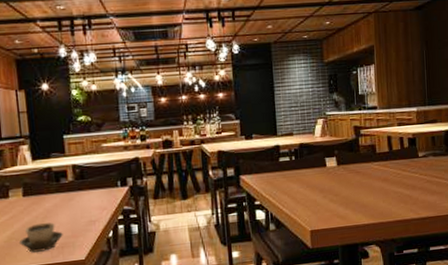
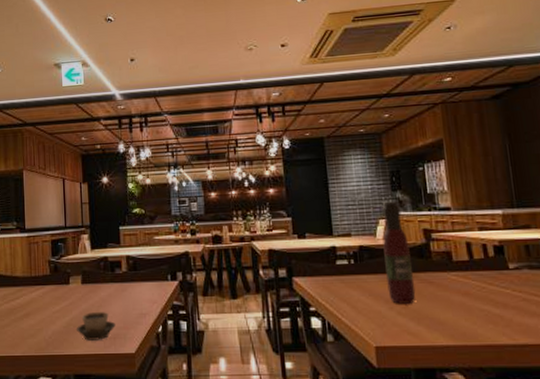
wine bottle: none [320,102,346,193] -> present [382,201,416,304]

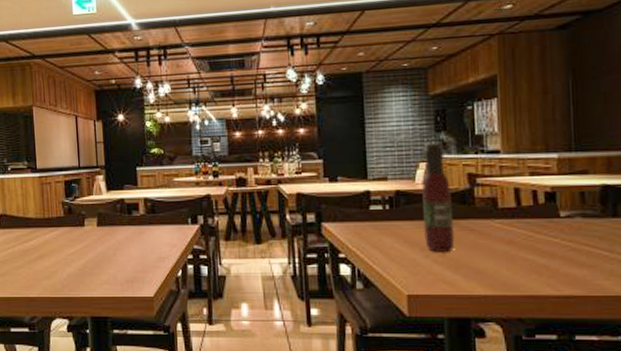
cup: present [76,312,116,341] -> none [92,255,133,283]

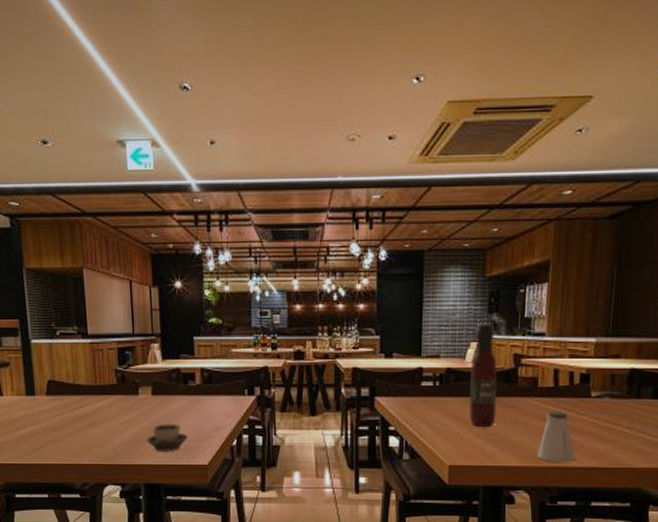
cup: none [92,255,133,283] -> present [145,424,188,452]
saltshaker: none [505,233,550,291] -> present [537,410,575,463]

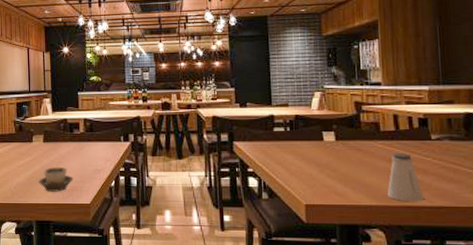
wine bottle: present [469,323,498,427] -> none [317,75,345,168]

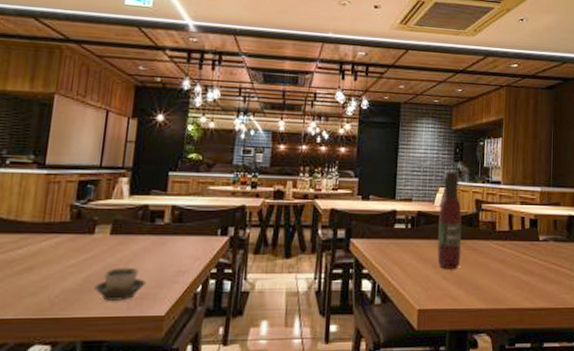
wine bottle: none [317,75,345,168] -> present [437,171,462,269]
saltshaker: present [387,152,424,202] -> none [496,253,529,305]

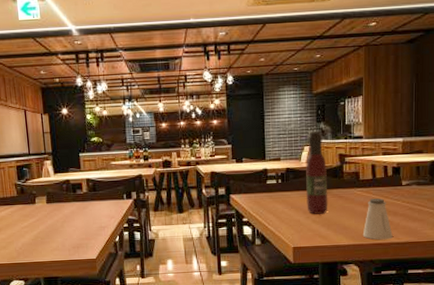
cup: present [93,268,146,301] -> none [43,226,79,250]
saltshaker: none [496,253,529,305] -> present [362,198,393,240]

